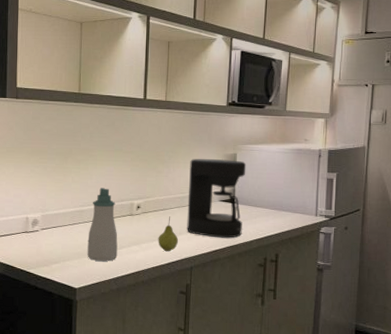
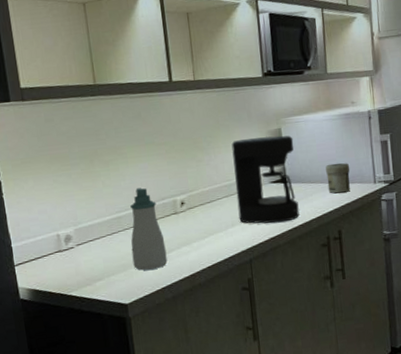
fruit: present [158,216,178,252] -> none [209,208,232,248]
jar: none [272,192,295,220] -> present [325,163,350,194]

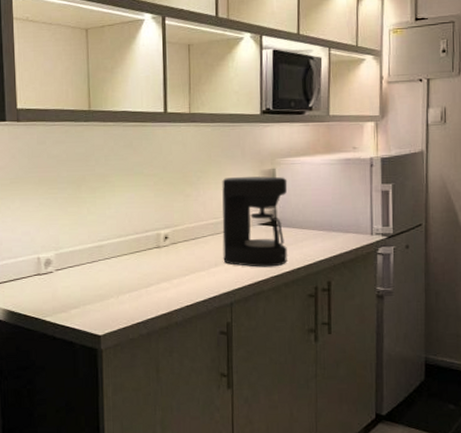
soap bottle: present [130,188,168,271] -> none [110,218,145,303]
jar: present [325,163,350,194] -> none [319,210,346,242]

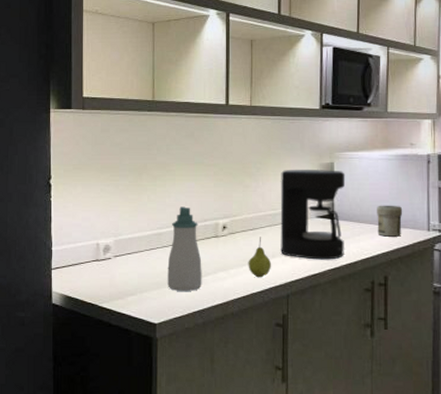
soap bottle: none [110,218,145,303] -> present [167,206,202,291]
fruit: none [191,246,214,287] -> present [248,237,271,278]
jar: none [319,210,346,242] -> present [377,205,403,237]

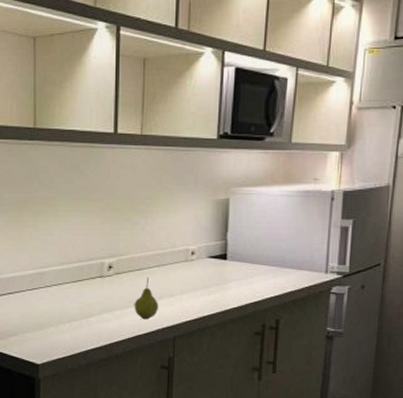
soap bottle: present [167,206,202,291] -> none [50,244,86,332]
coffee maker: present [280,169,346,260] -> none [168,205,241,302]
jar: present [377,205,403,237] -> none [272,245,301,279]

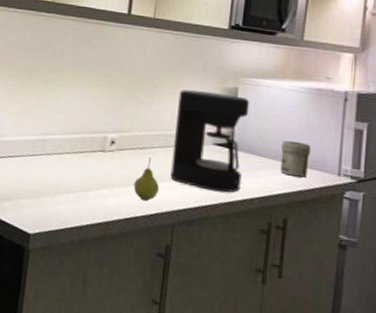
coffee maker: none [168,205,241,302] -> present [170,89,250,193]
jar: none [272,245,301,279] -> present [280,140,312,178]

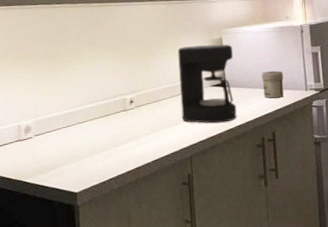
fruit: present [133,157,159,202] -> none [154,107,175,144]

